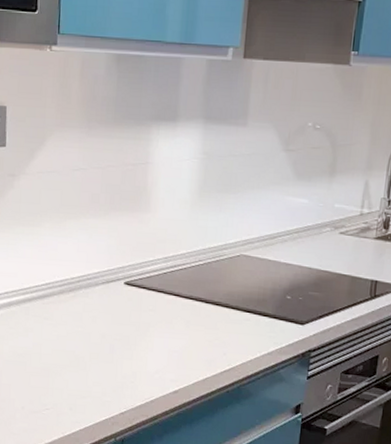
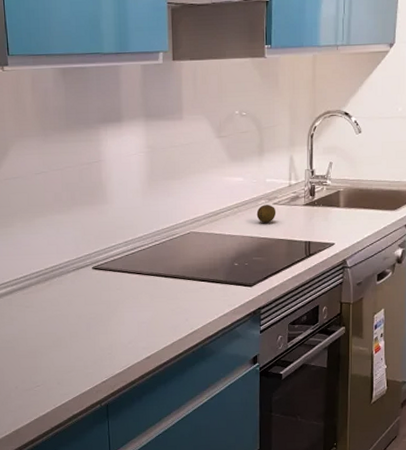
fruit: none [319,233,342,254] -> present [256,205,276,223]

